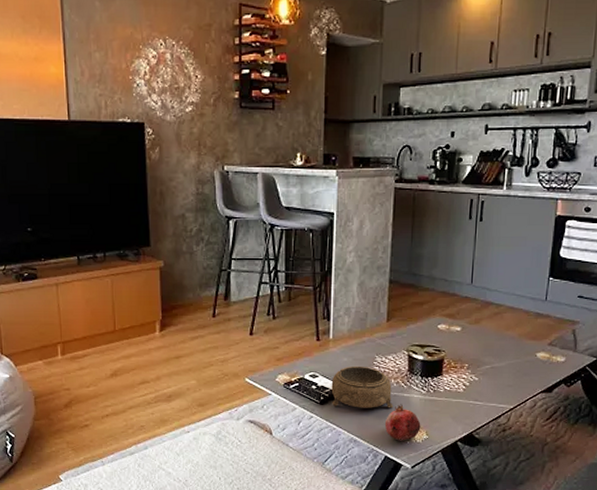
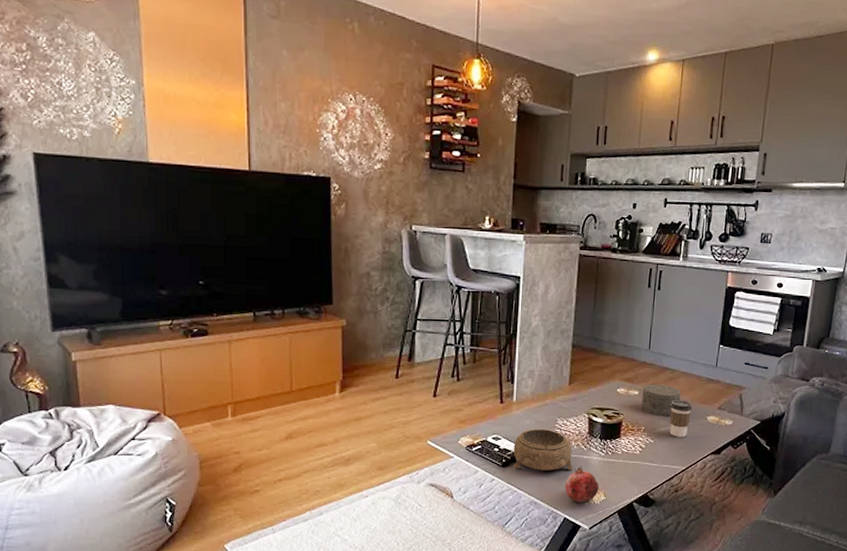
decorative box: none [464,320,507,352] -> present [641,384,681,416]
coffee cup: none [495,336,520,375] -> present [669,400,693,437]

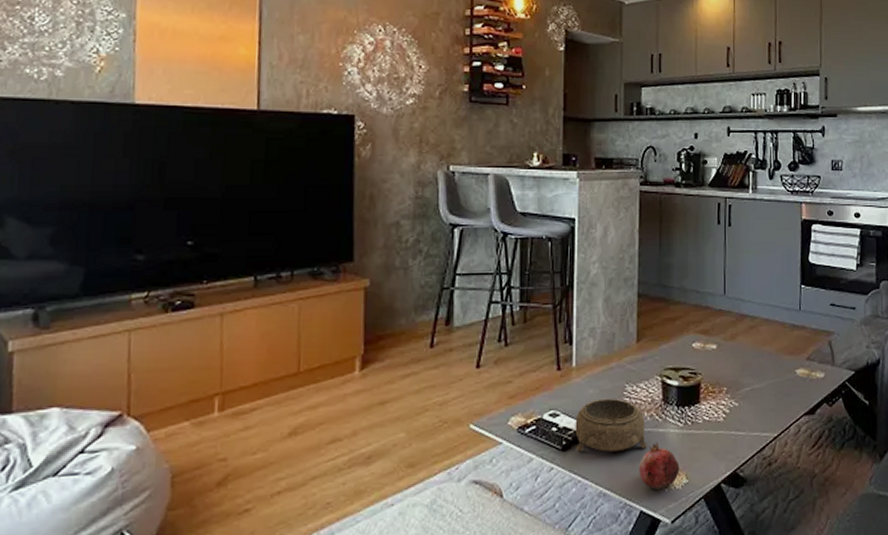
decorative box: present [641,384,681,416] -> none [721,335,764,373]
coffee cup: present [669,400,693,437] -> none [753,352,779,397]

